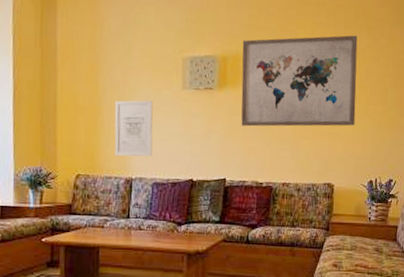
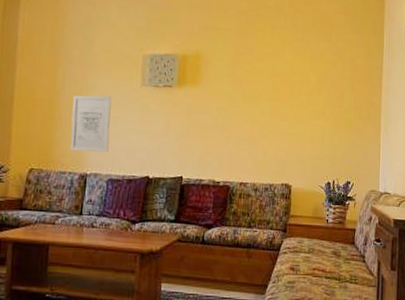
wall art: present [241,35,358,127] -> none [199,39,316,127]

